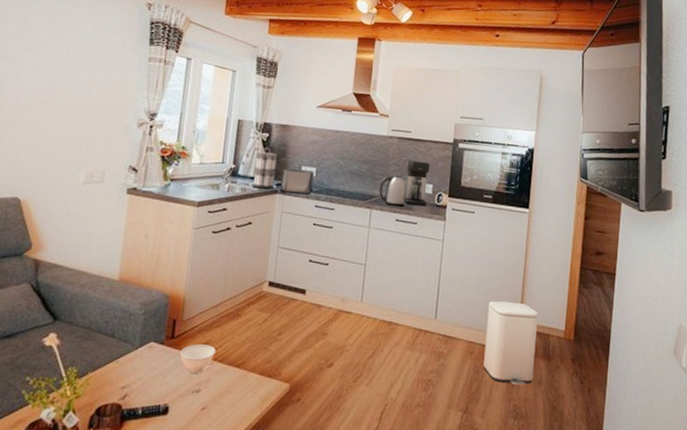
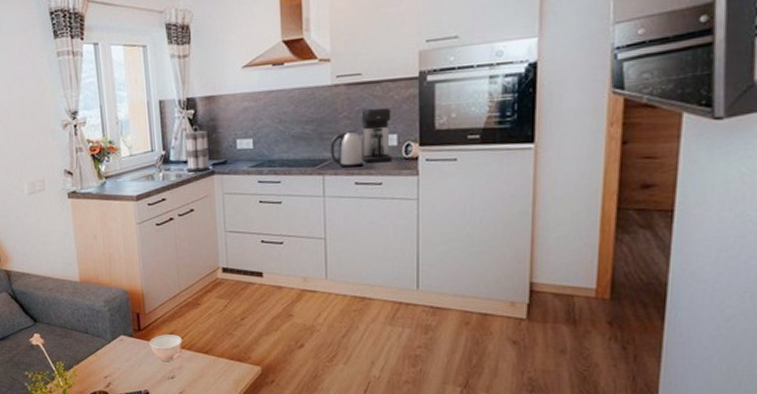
toaster: present [280,168,315,195] -> none [215,143,254,172]
pedal bin: present [483,300,538,386] -> none [484,261,556,356]

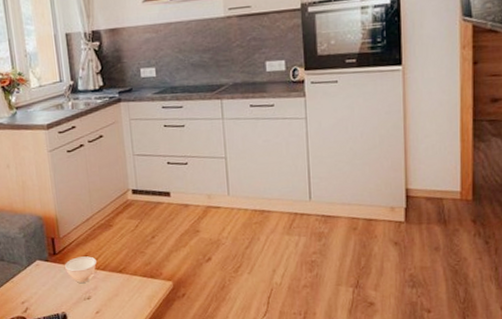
spice rack: present [185,125,211,174] -> none [91,56,117,102]
kettle: present [331,131,364,168] -> none [226,58,257,92]
coffee maker: present [361,107,392,164] -> none [252,36,282,87]

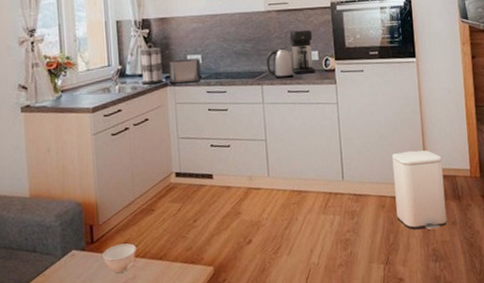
spice rack: none [91,56,117,102] -> present [140,42,164,86]
toaster: none [121,71,157,99] -> present [168,58,203,84]
kettle: none [226,58,257,92] -> present [266,48,294,79]
coffee maker: none [252,36,282,87] -> present [289,29,315,75]
pedal bin: none [367,170,429,255] -> present [392,150,447,230]

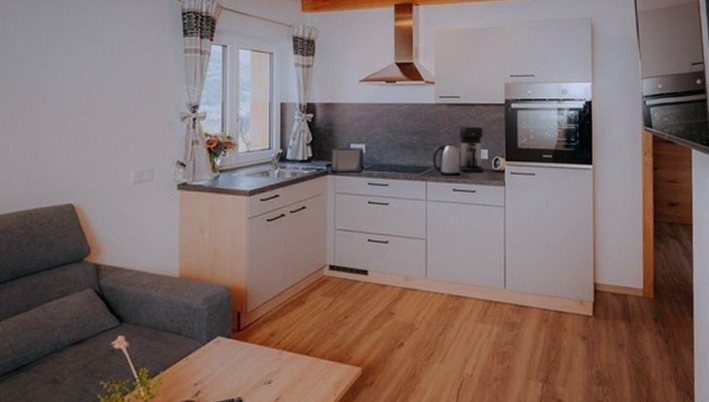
bowl: present [103,243,136,273] -> none [248,335,283,364]
spice rack: present [140,42,164,86] -> none [302,128,325,173]
pedal bin: present [392,150,447,230] -> none [559,263,614,350]

